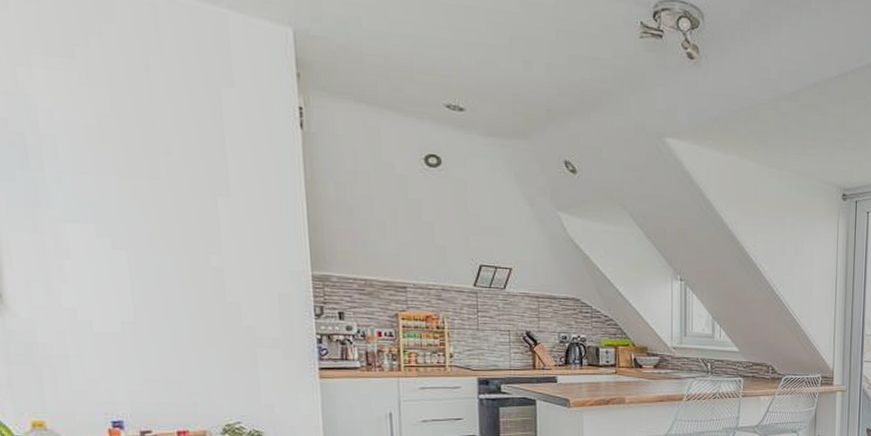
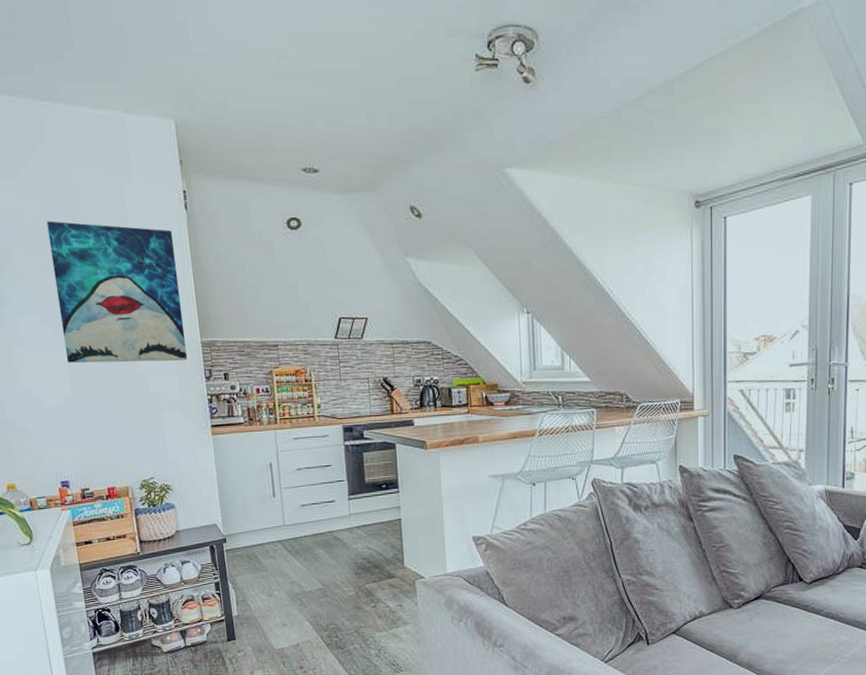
wall art: none [111,115,294,295] -> present [46,221,188,363]

